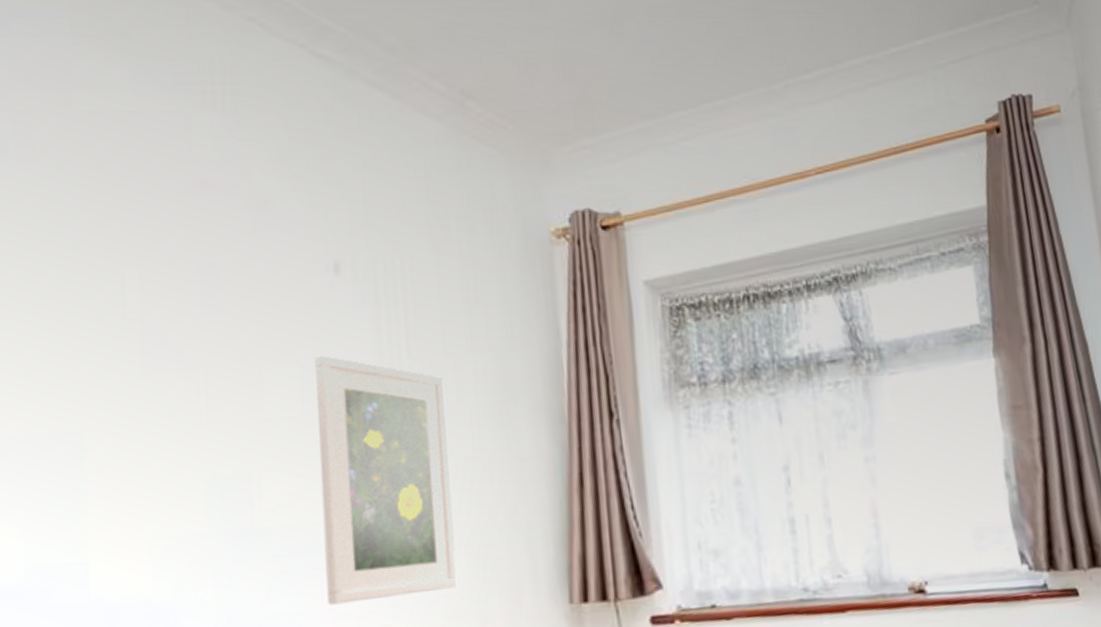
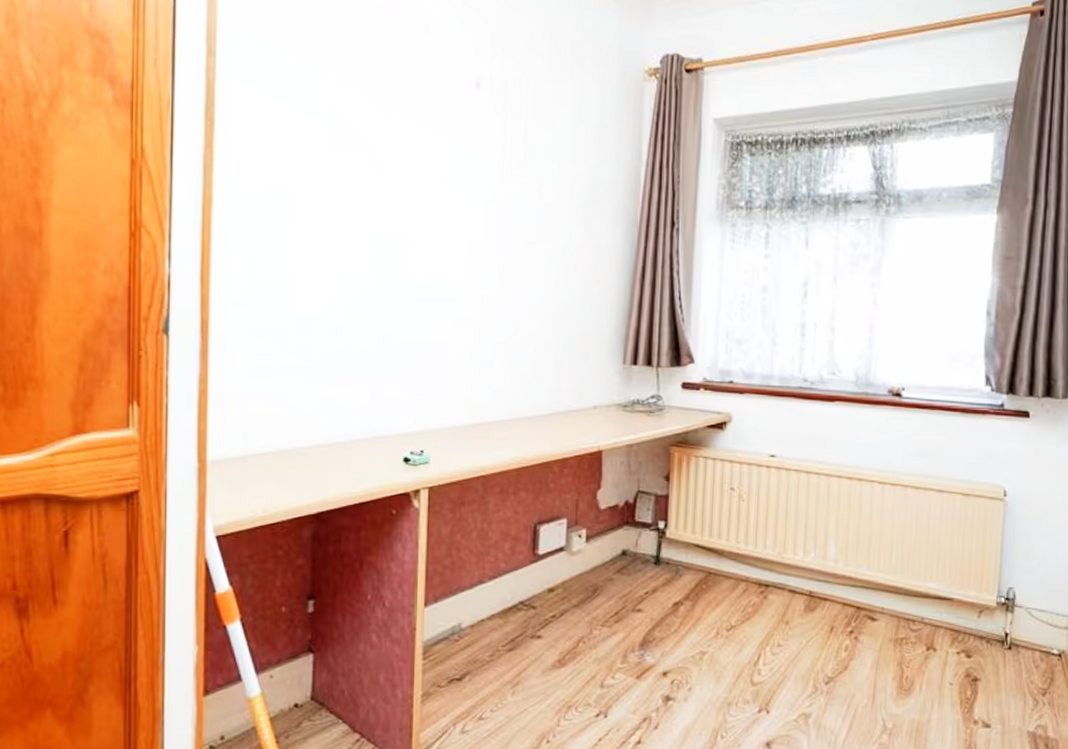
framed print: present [315,355,458,605] -> none [450,152,549,341]

